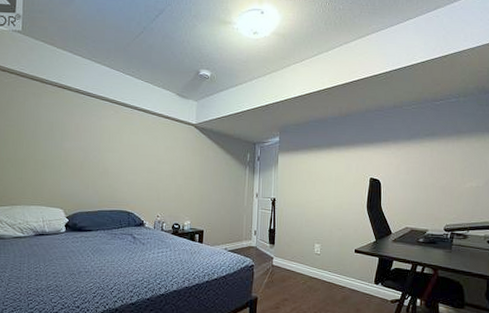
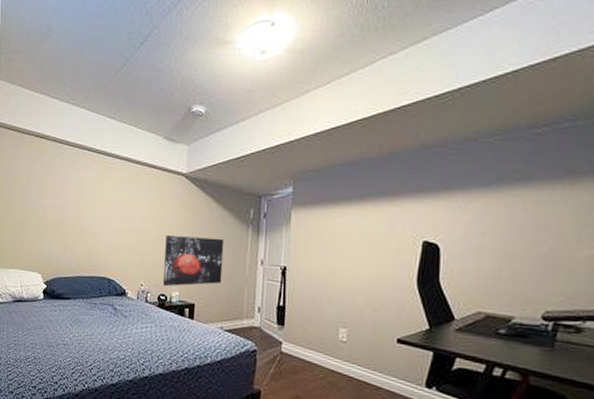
wall art: none [176,174,227,217] -> present [162,234,224,287]

